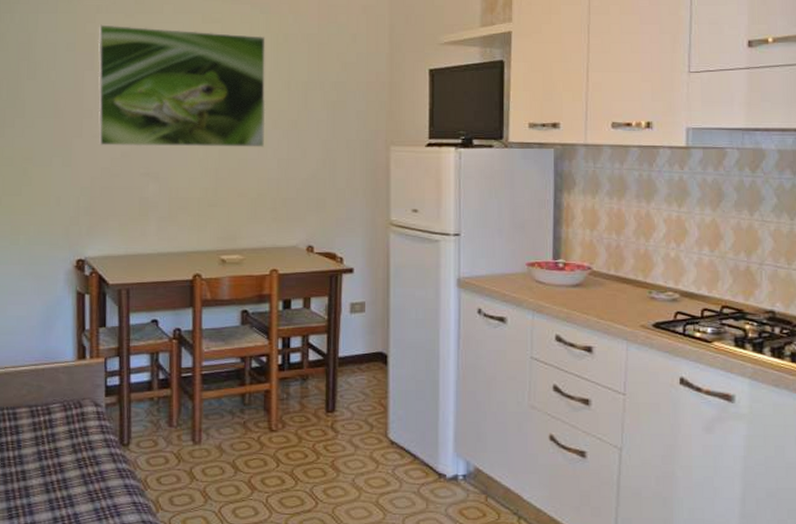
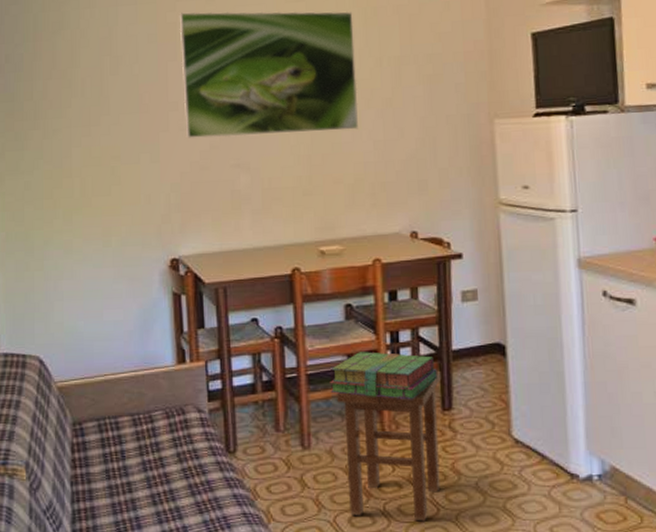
stack of books: none [223,355,323,402] -> present [330,352,437,400]
stool: none [229,375,327,514] -> present [337,370,442,522]

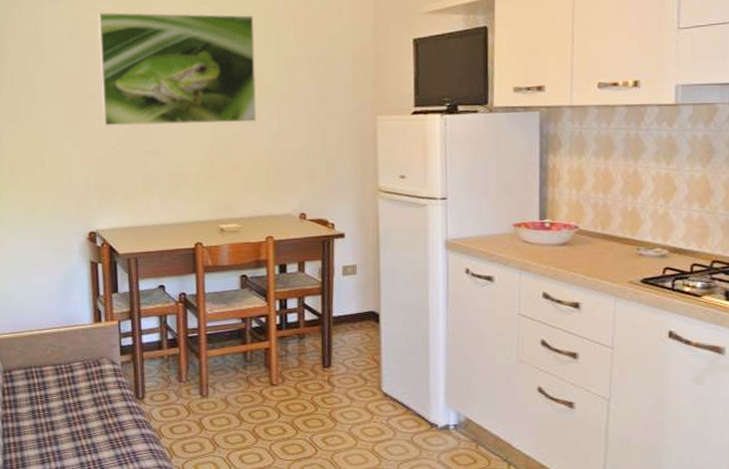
stack of books: present [330,352,437,400] -> none [226,316,319,358]
stool: present [337,370,442,522] -> none [232,333,323,460]

